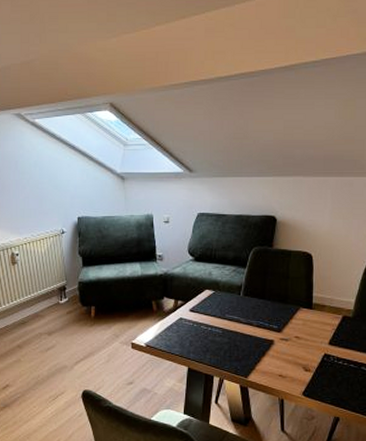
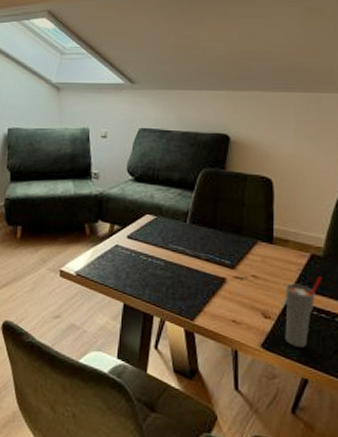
cup: none [321,334,351,392] -> present [285,276,322,348]

